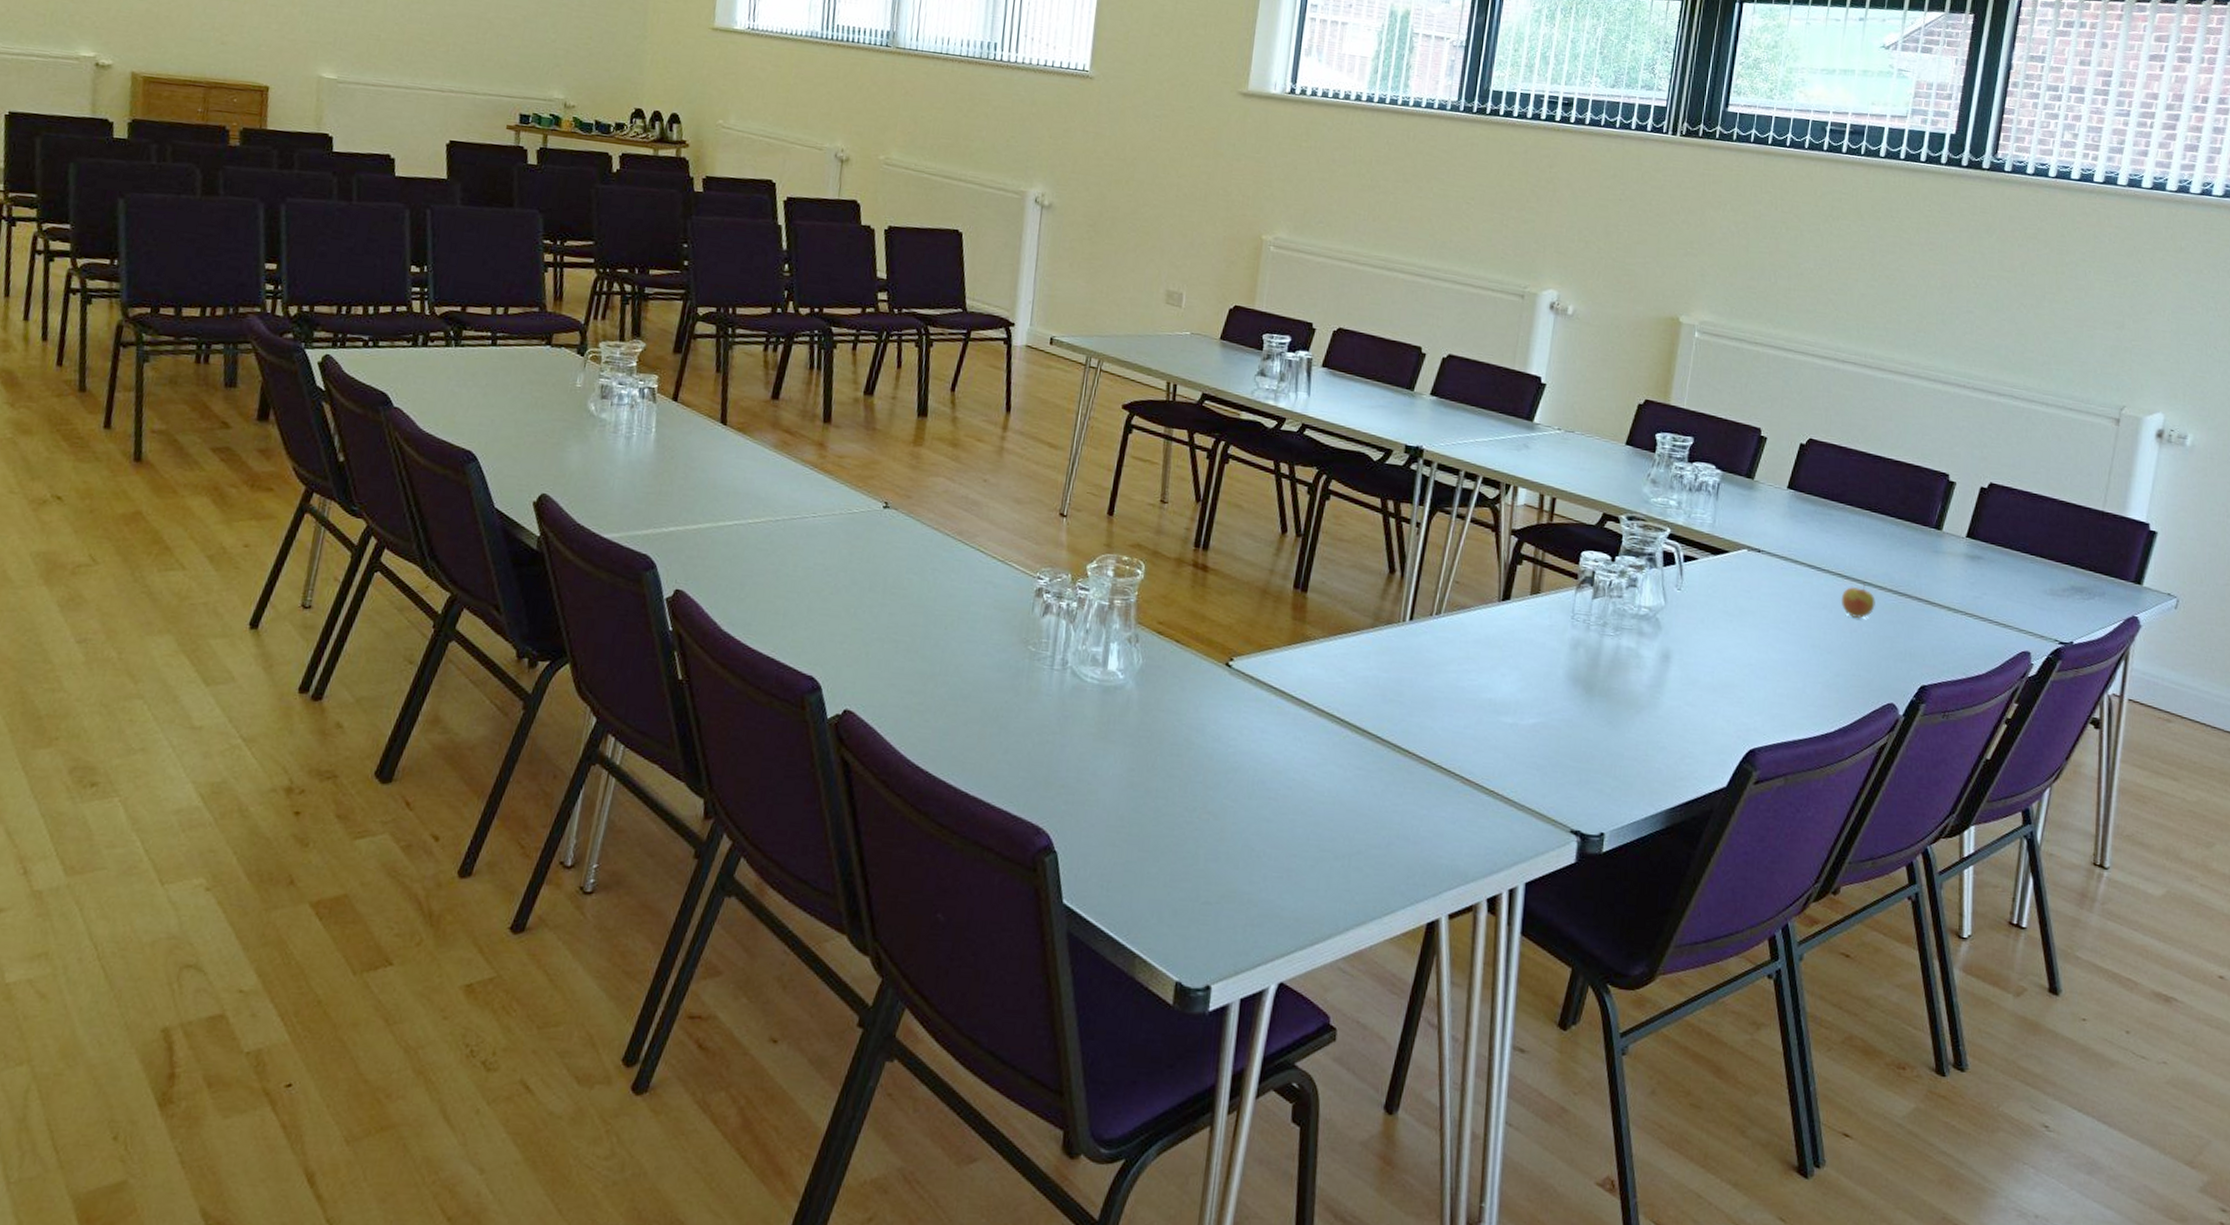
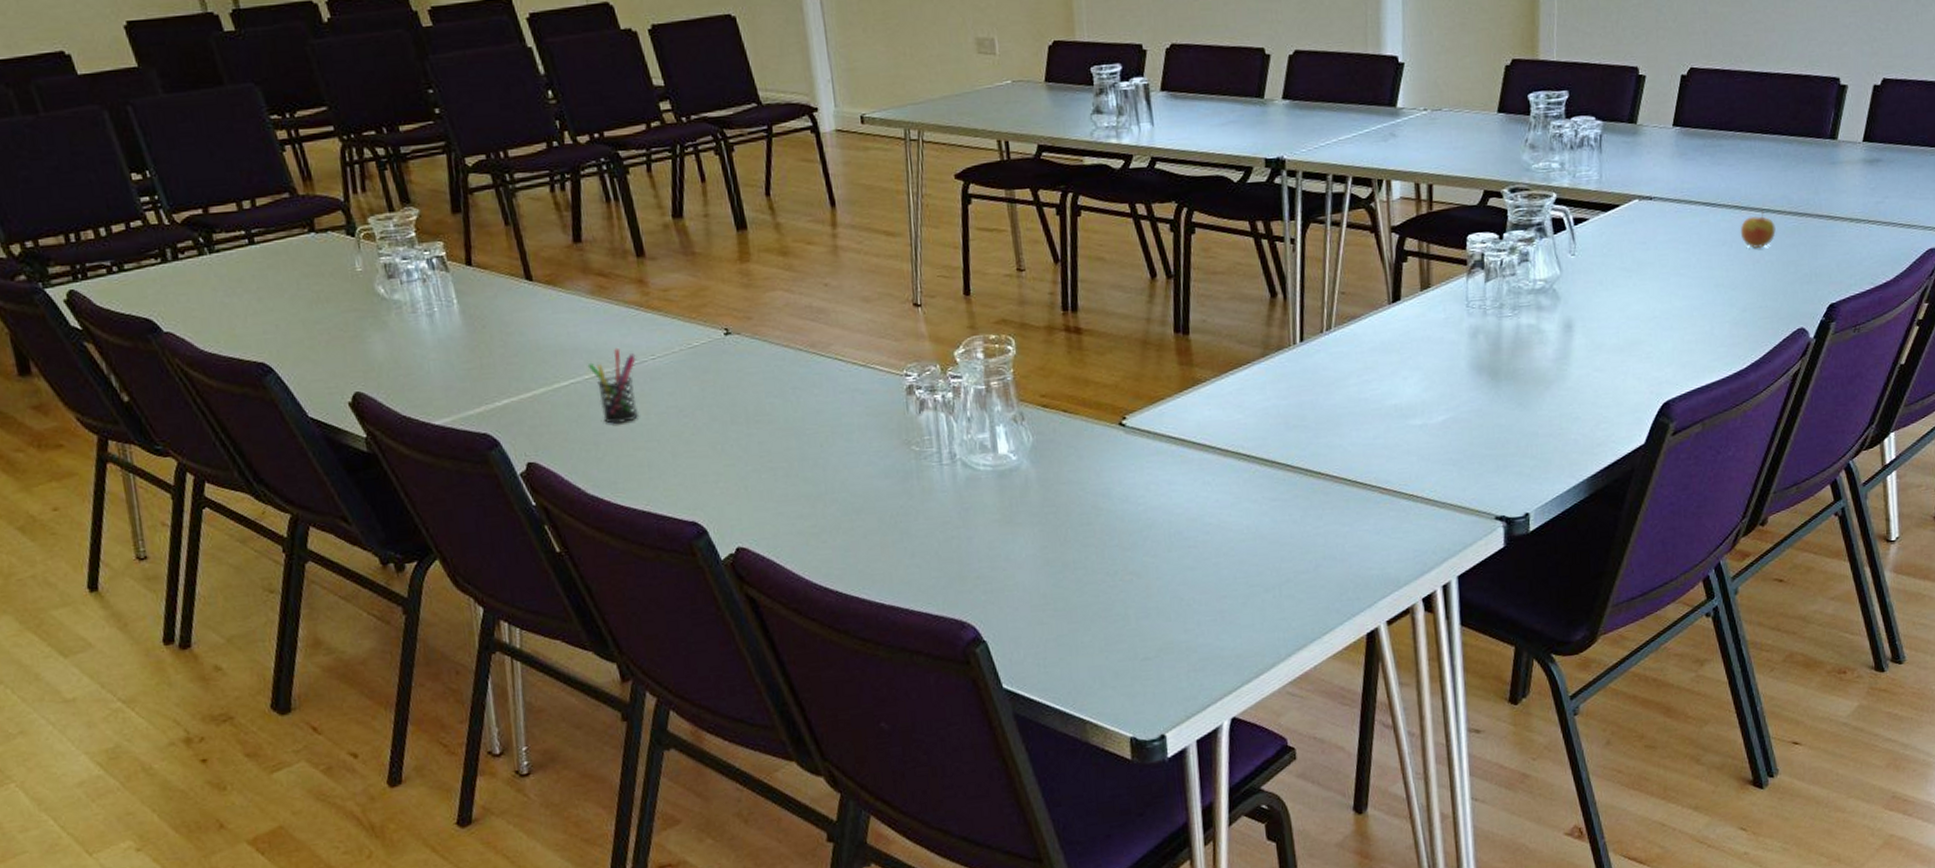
pen holder: none [753,500,799,571] -> present [587,347,640,424]

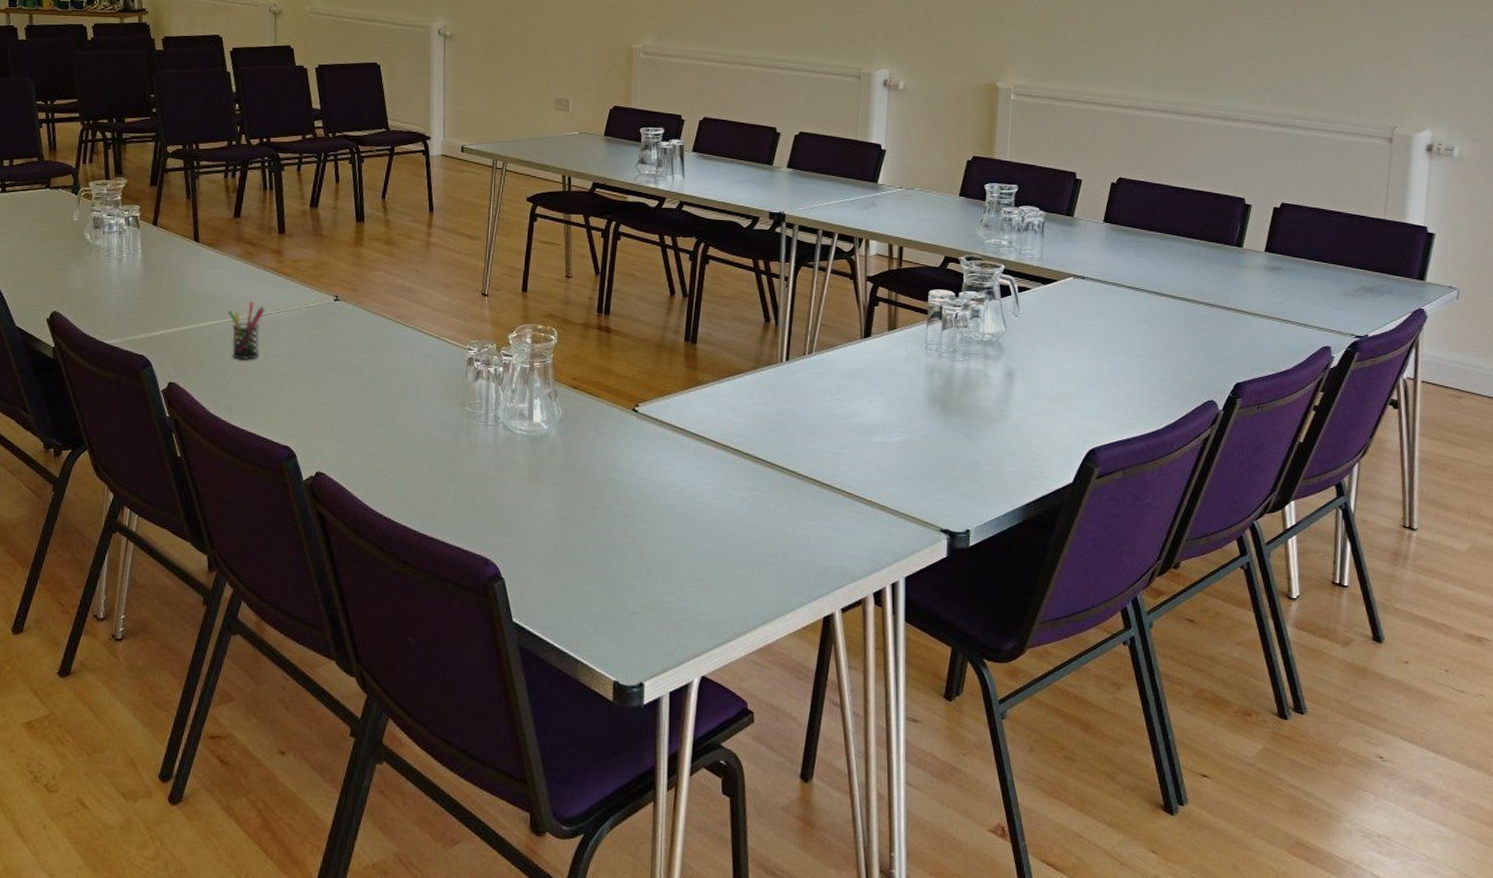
apple: present [1740,210,1776,249] -> none [1159,298,1190,330]

